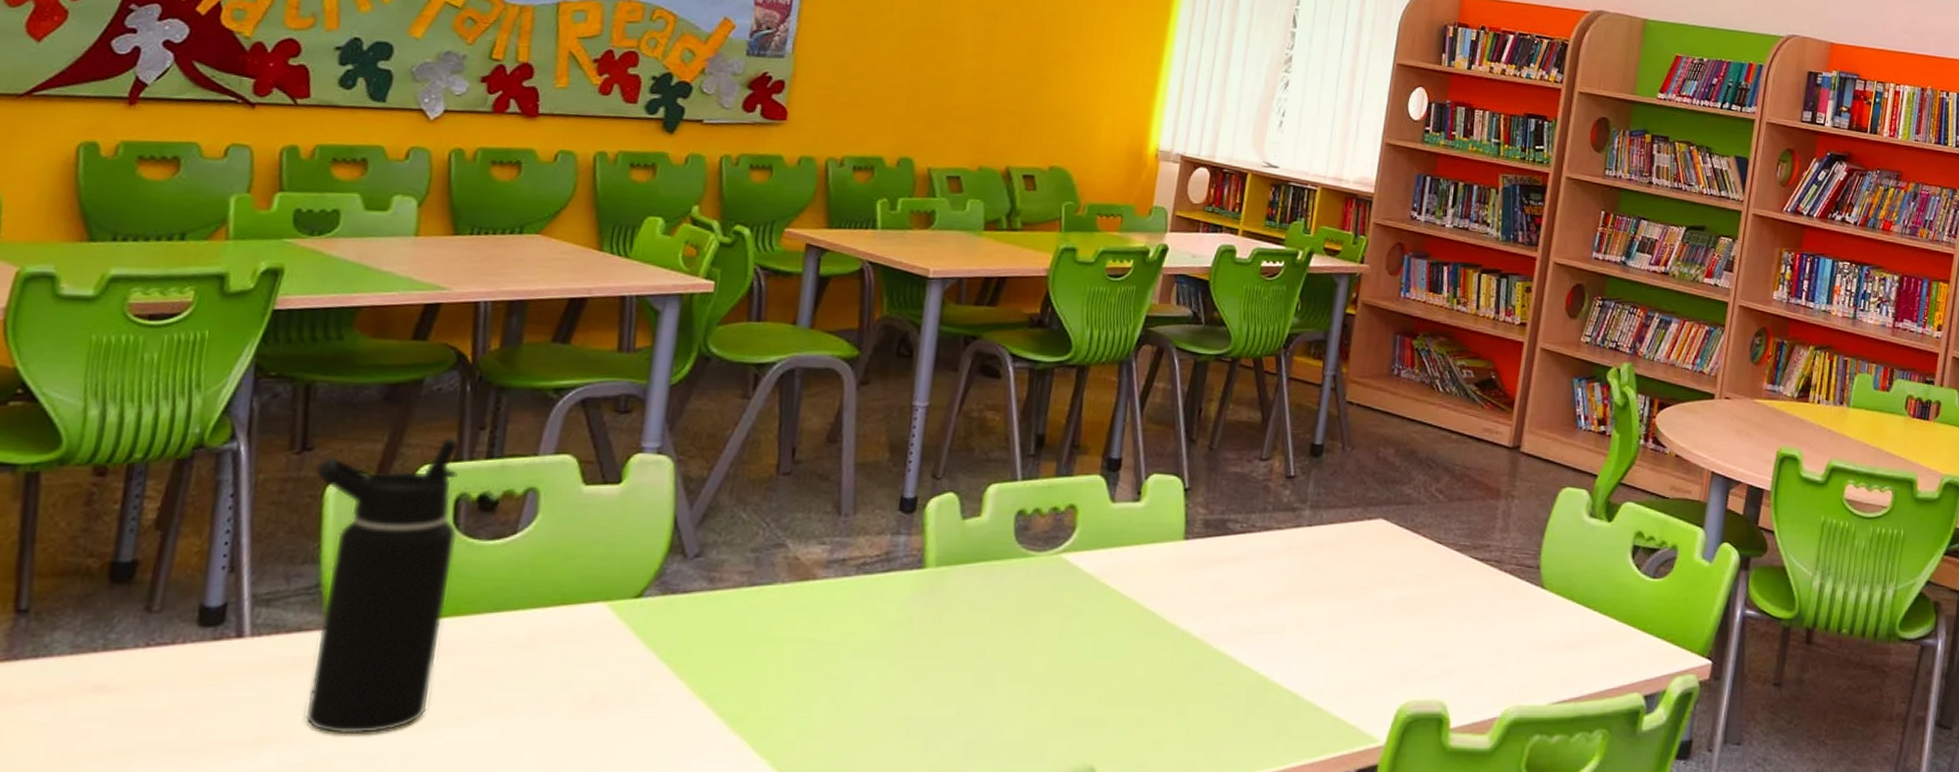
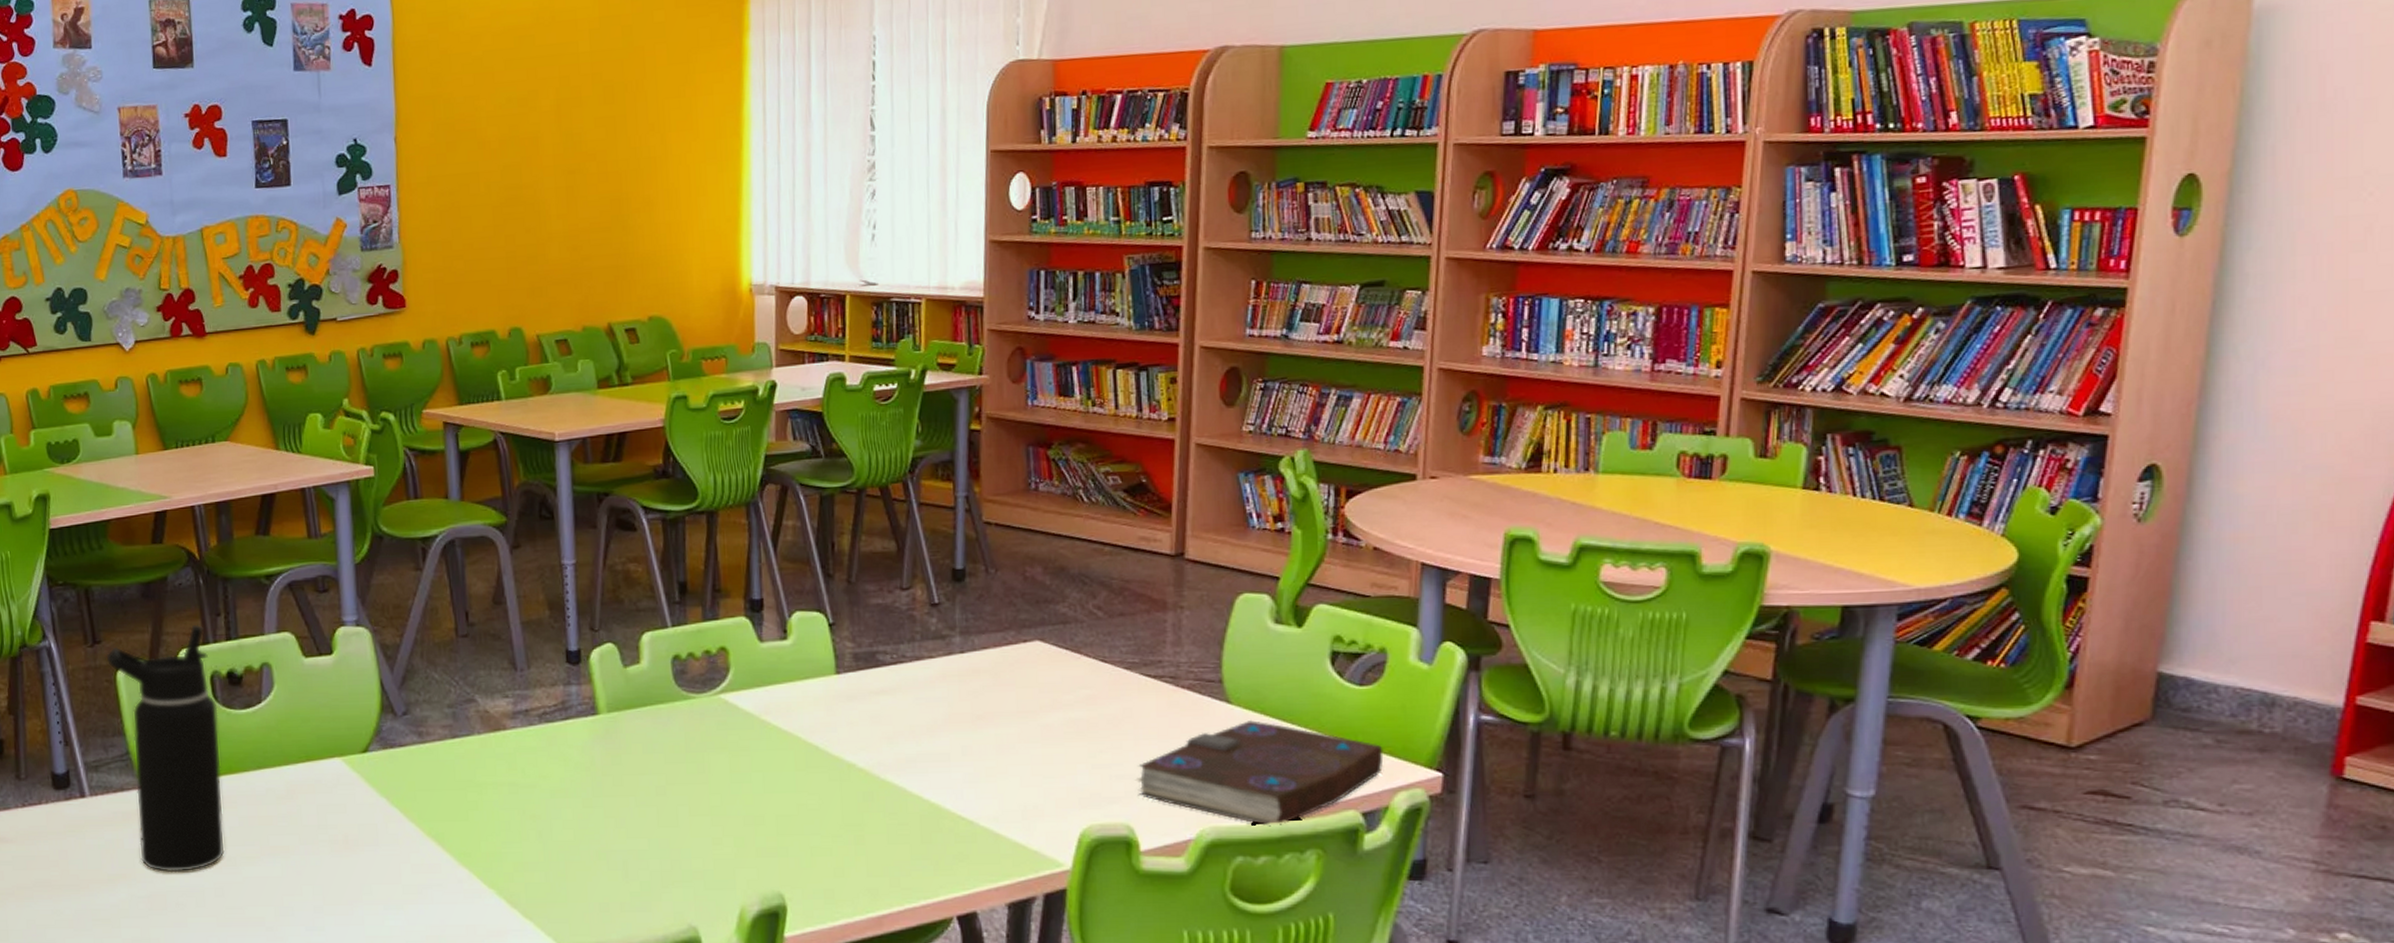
book: none [1454,604,1667,707] -> present [1136,719,1384,827]

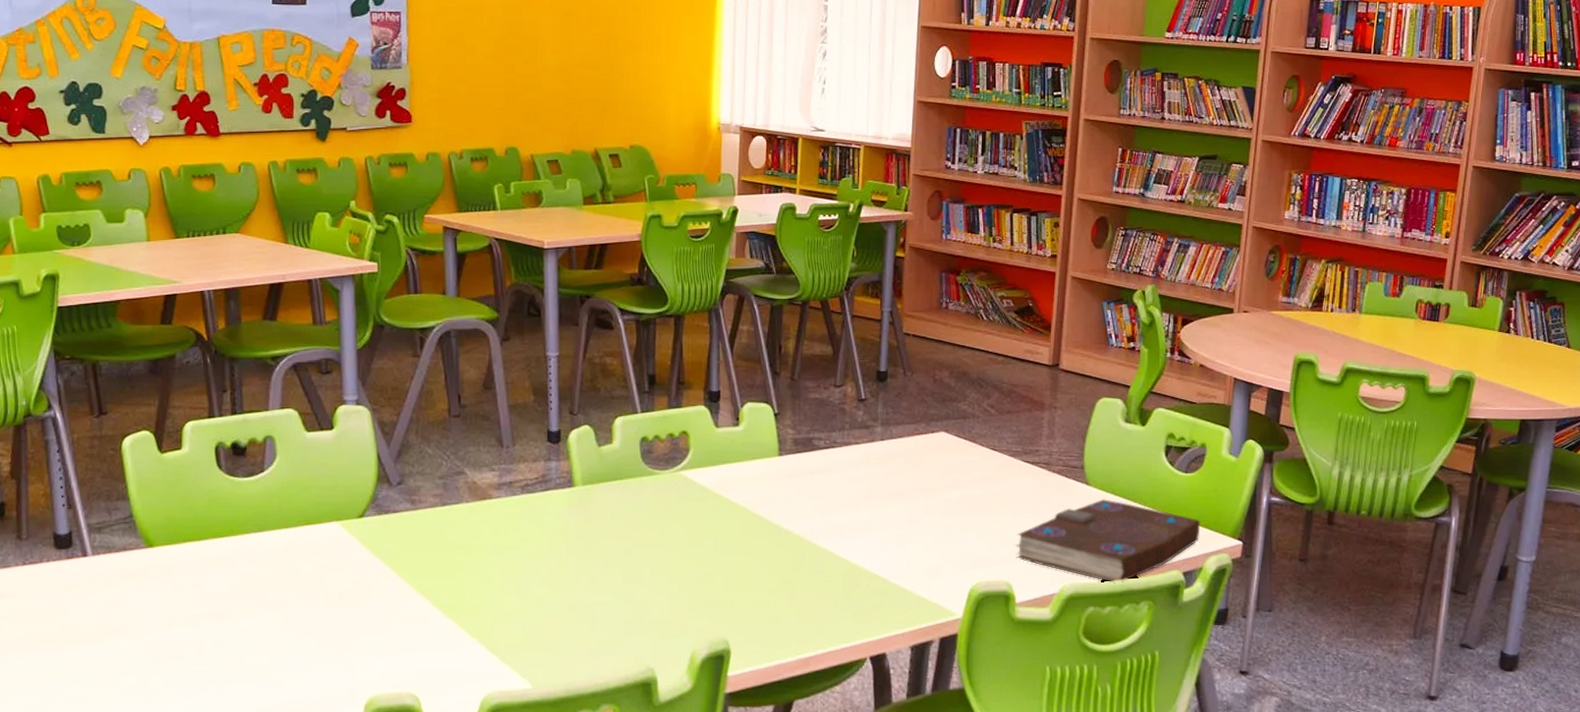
water bottle: present [106,624,225,873] -> none [112,399,224,626]

